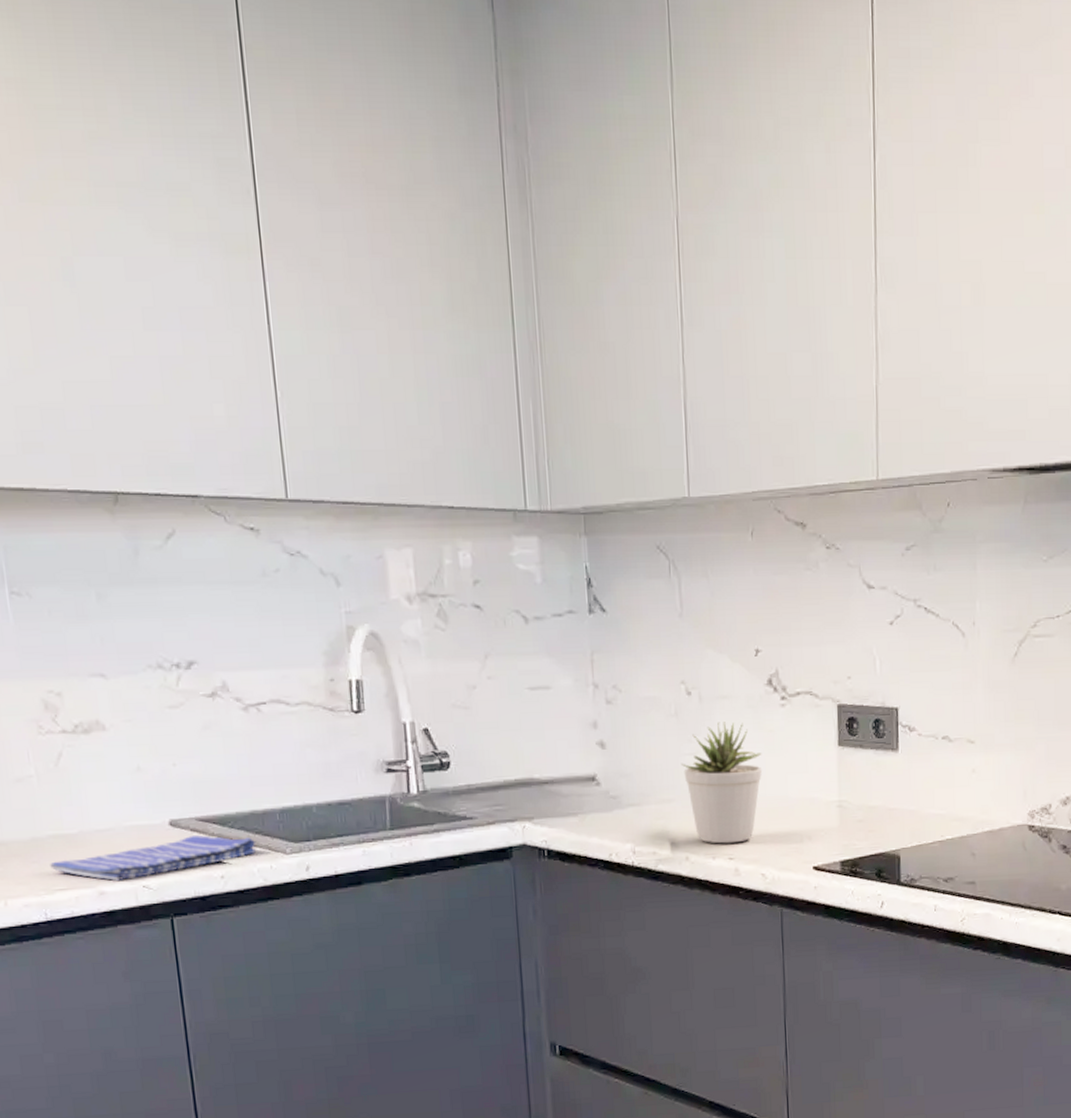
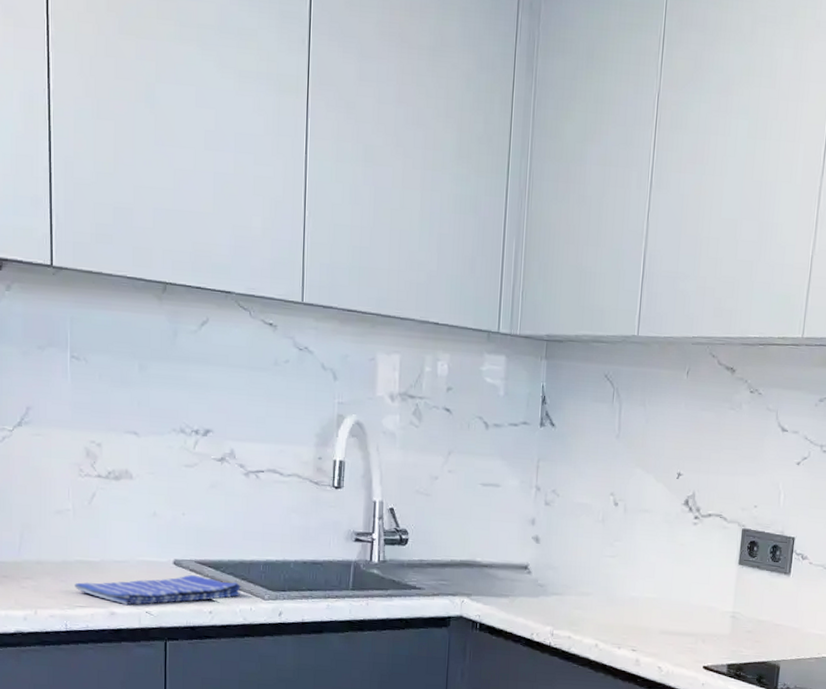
potted plant: present [682,722,763,844] -> none [602,532,672,638]

